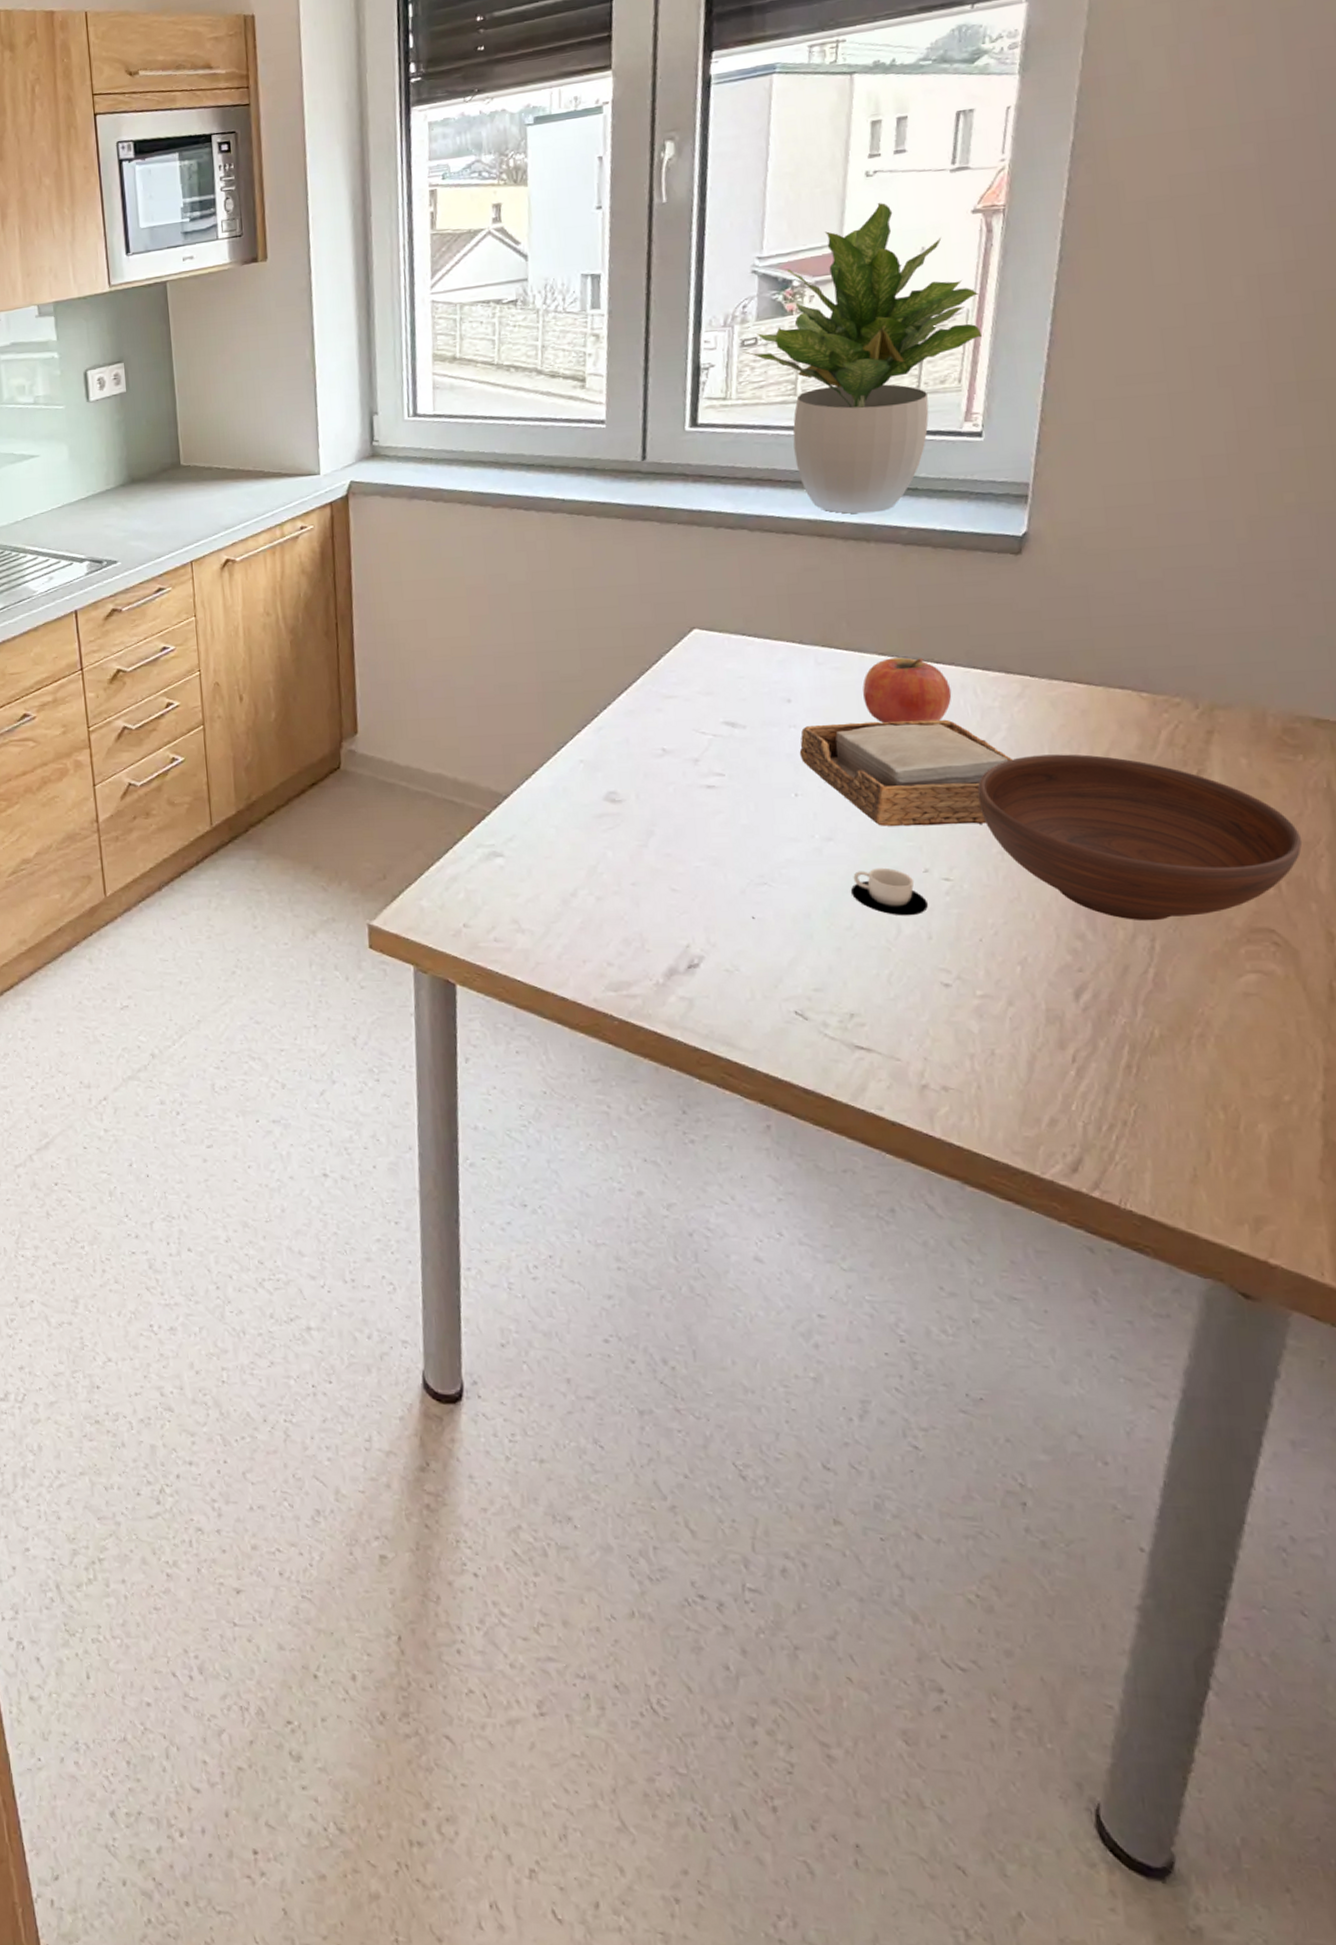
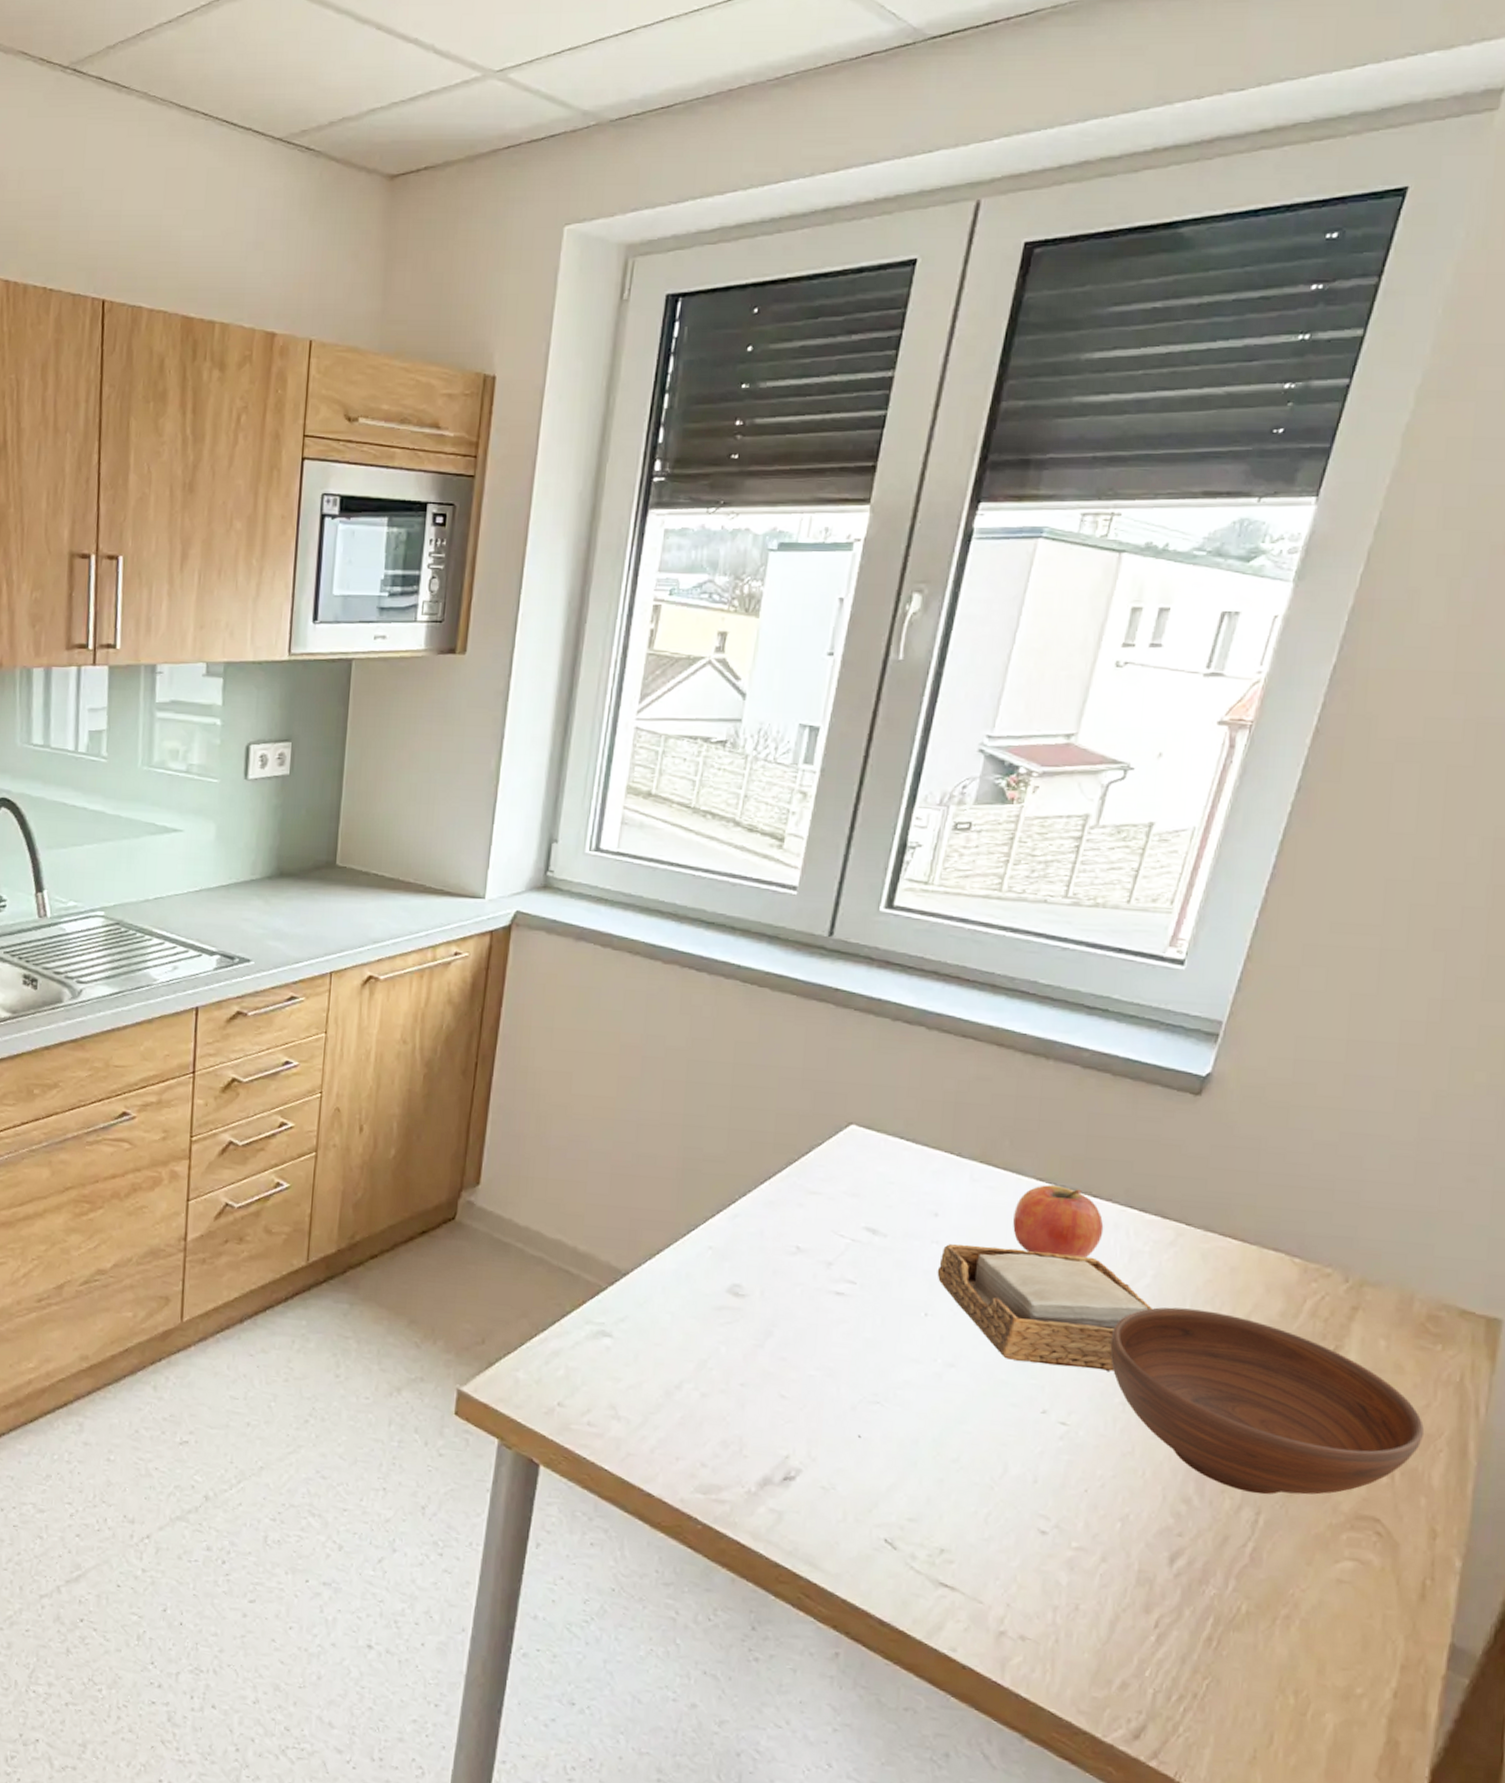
potted plant: present [742,203,983,514] -> none [954,698,1208,1029]
cup: present [850,867,929,916] -> none [963,1402,1041,1457]

